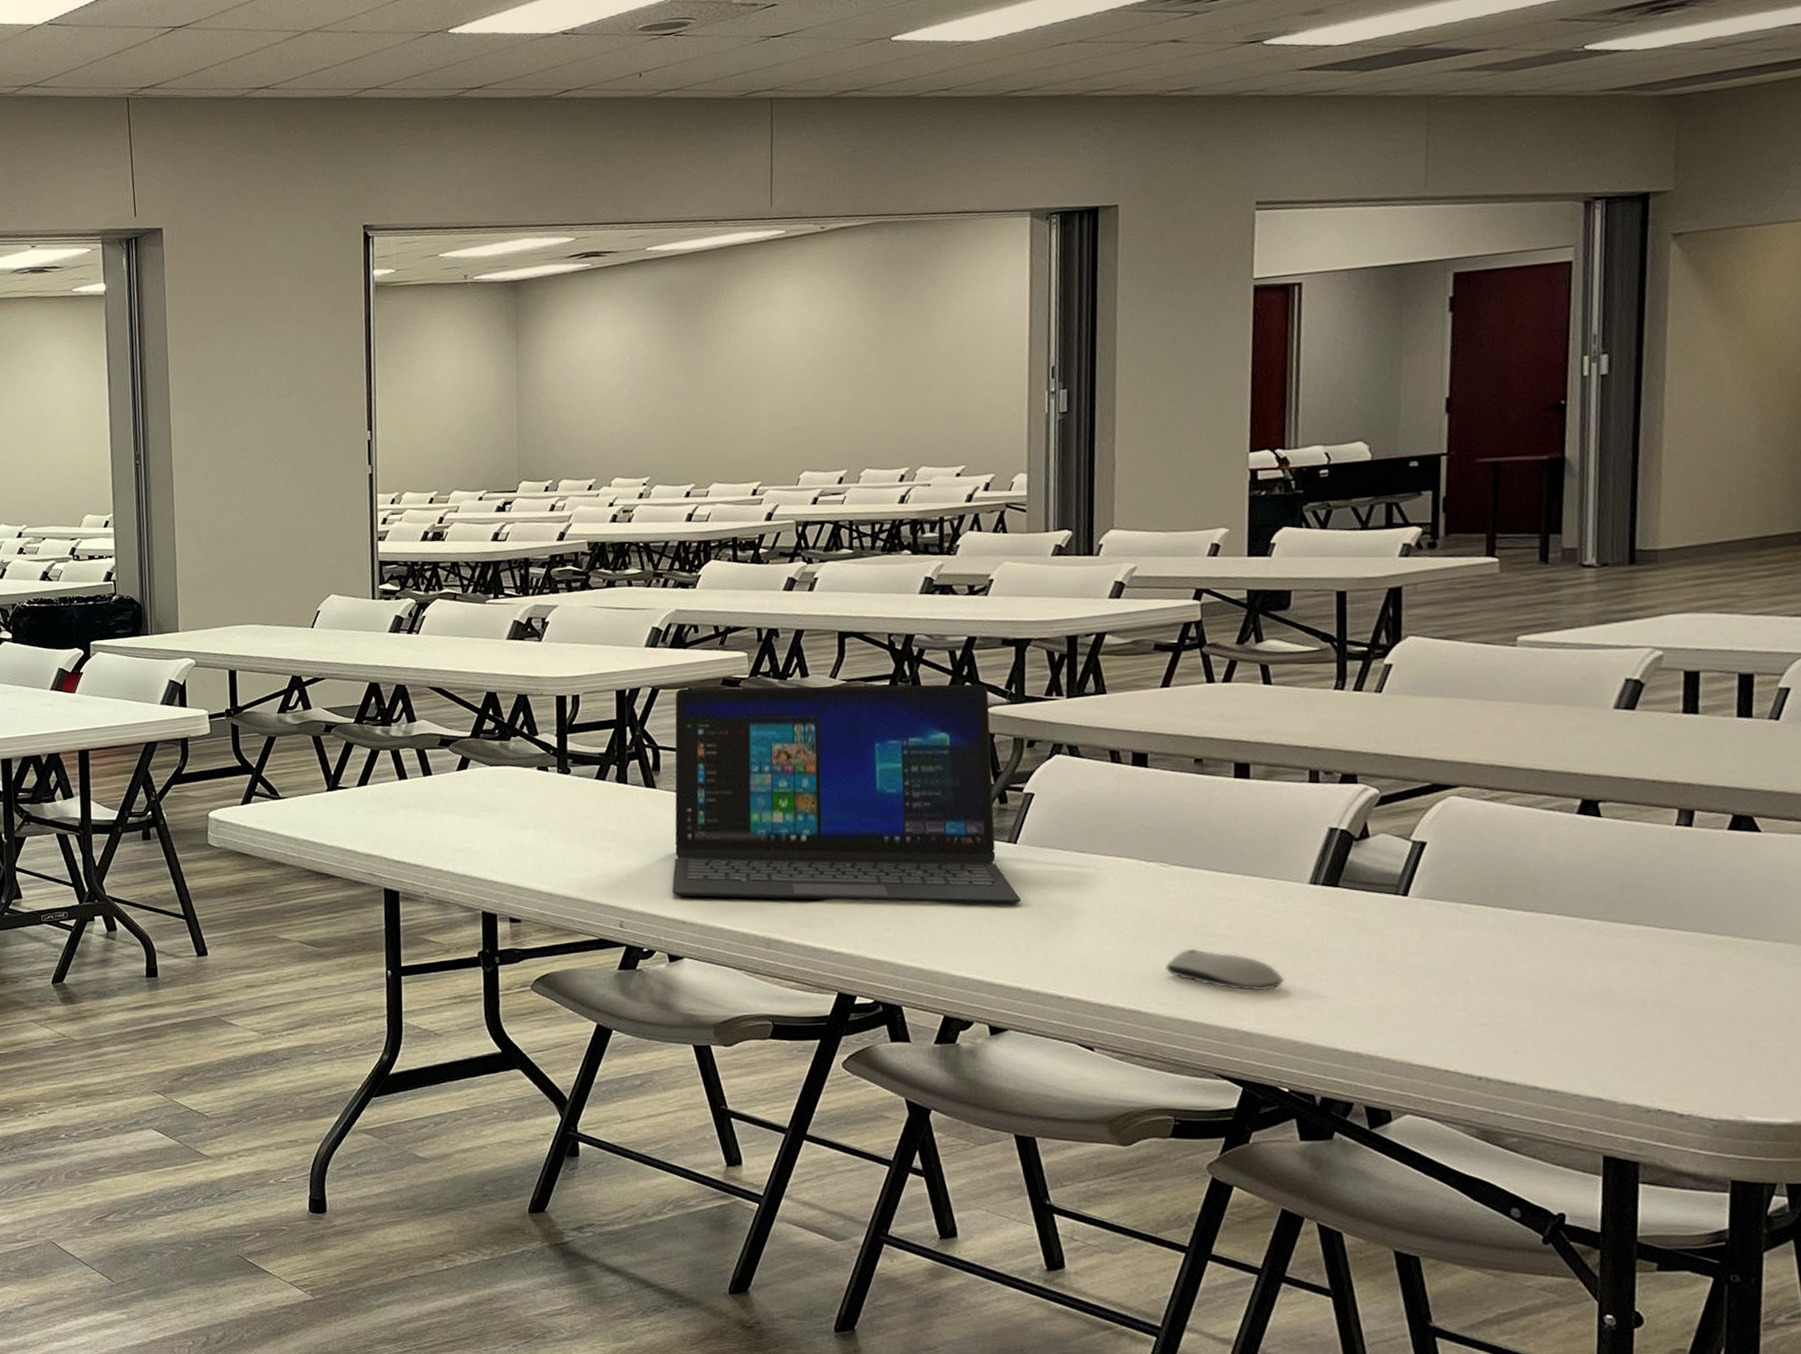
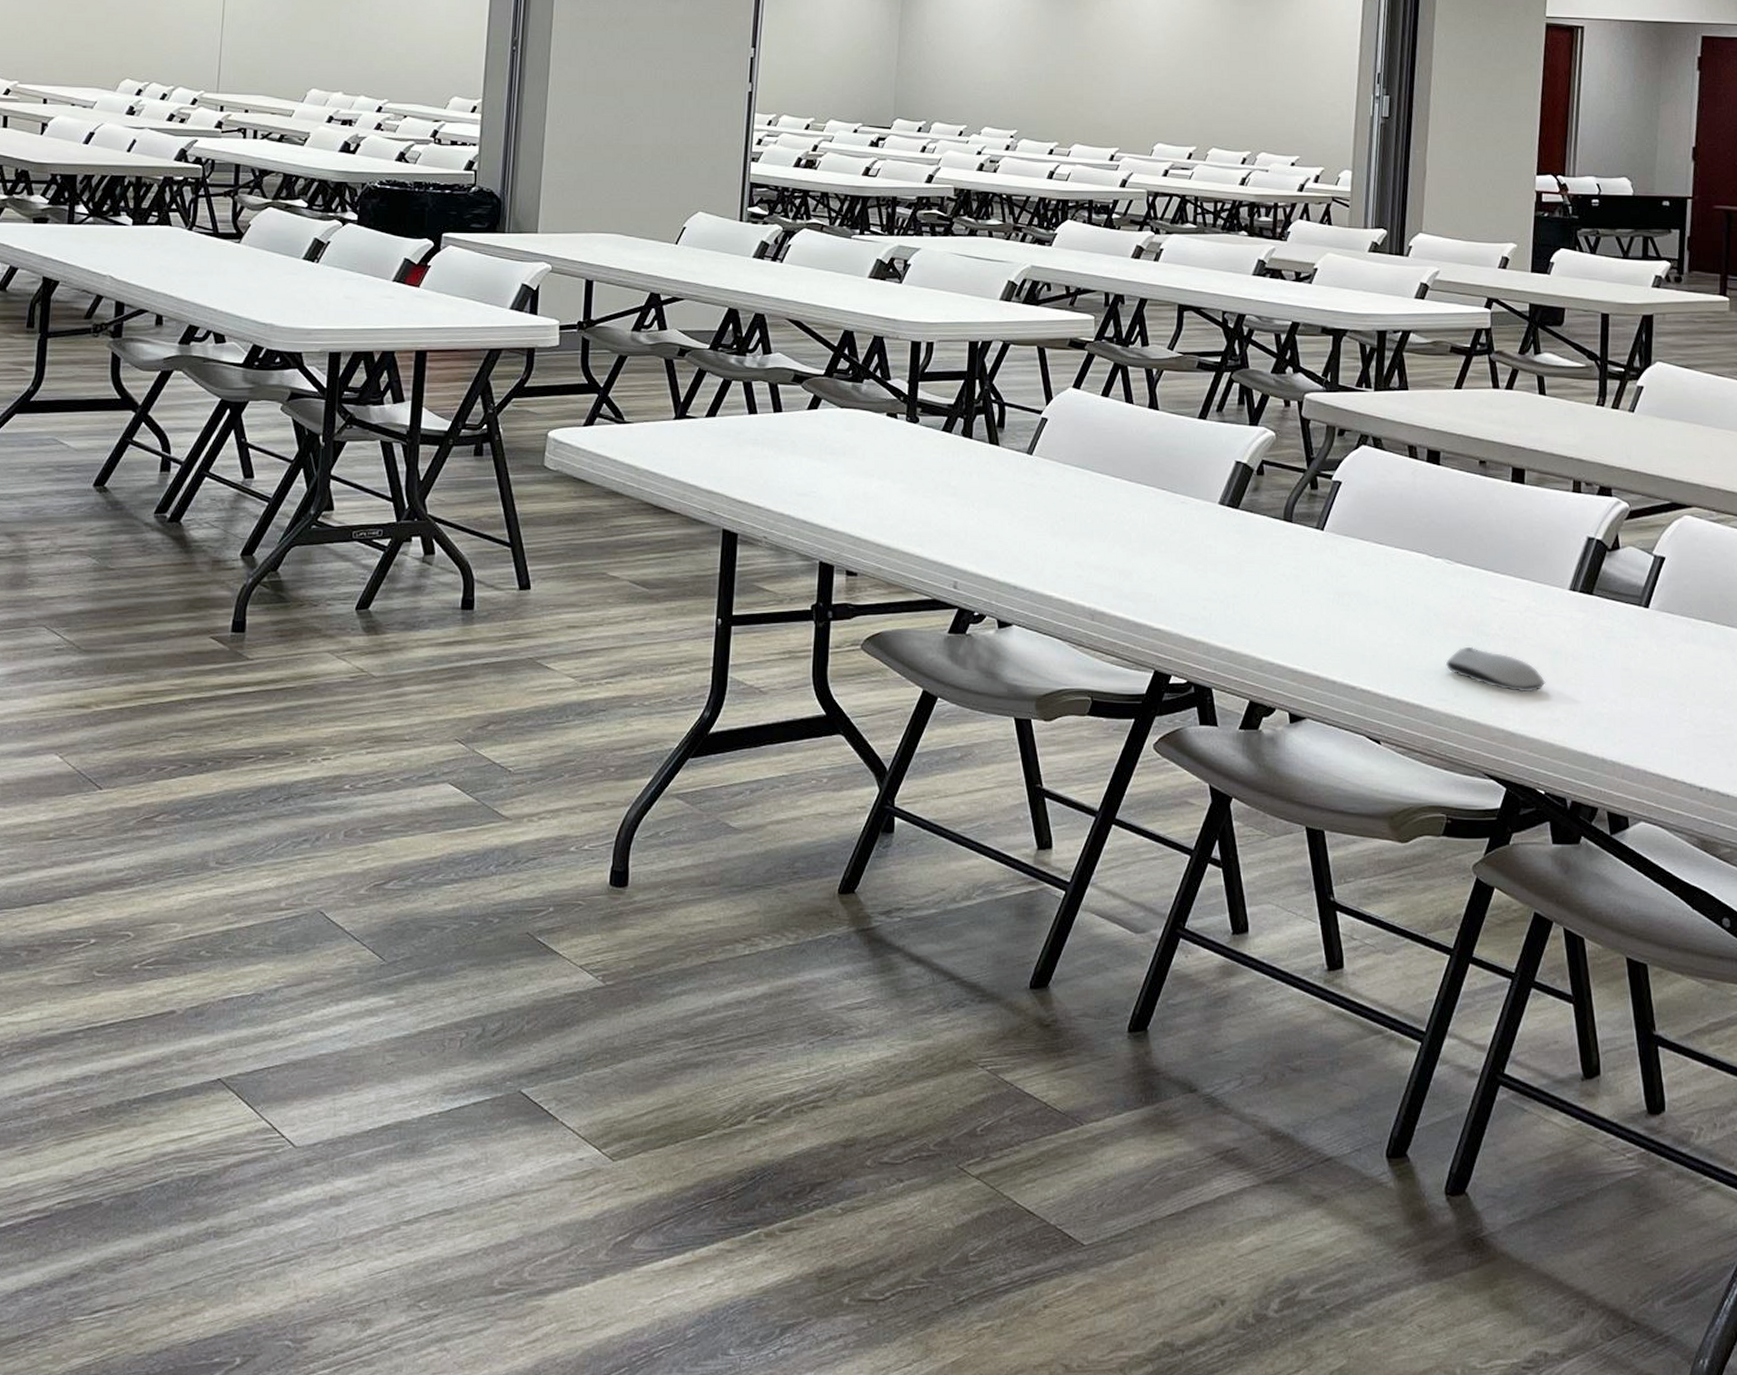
laptop: present [672,684,1022,905] -> none [1007,346,1325,591]

